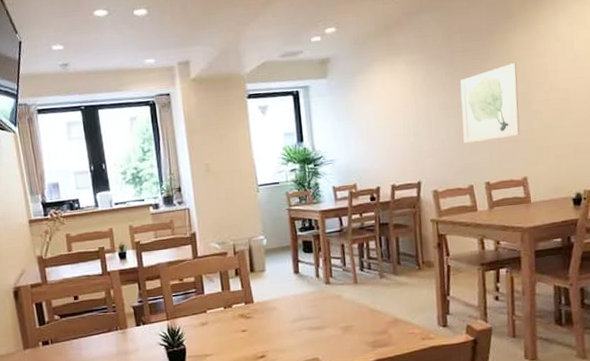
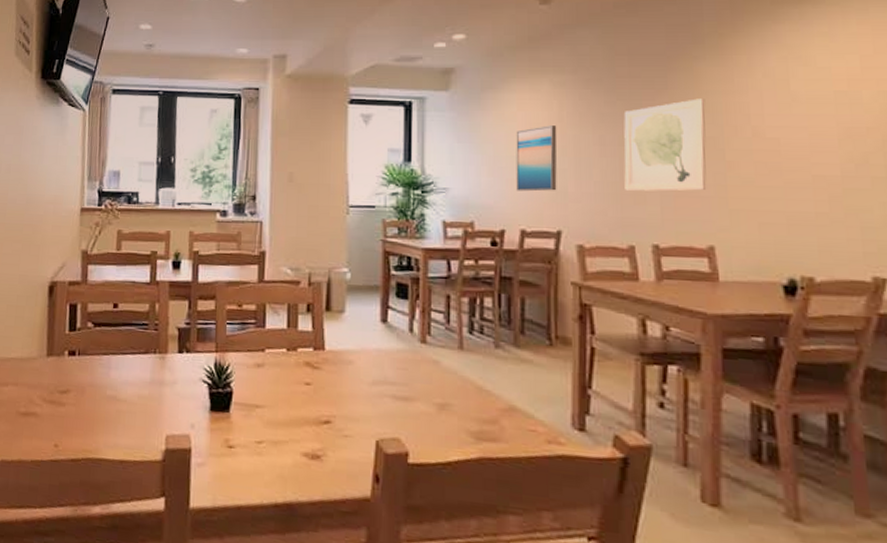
wall art: none [381,98,416,155] -> present [516,125,557,192]

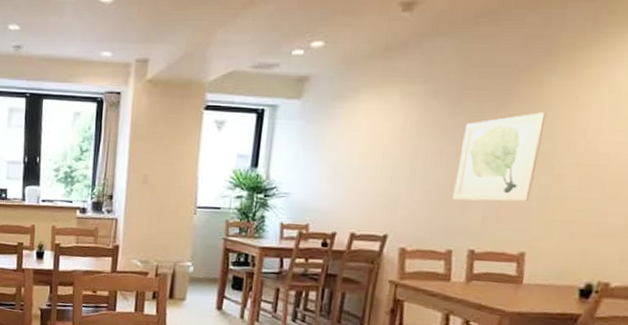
wall art: present [516,125,557,192] -> none [352,136,400,198]

